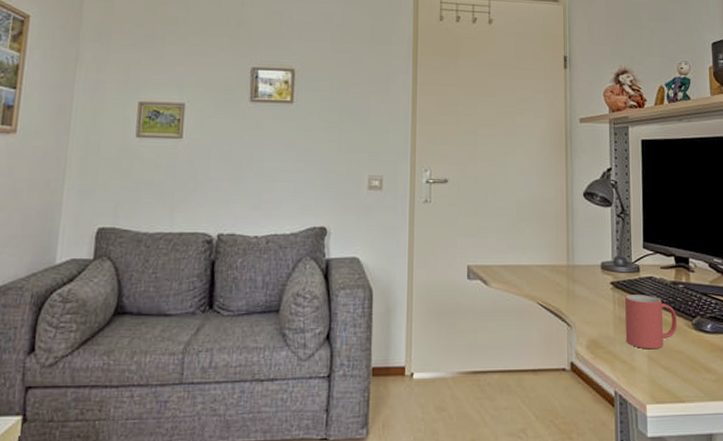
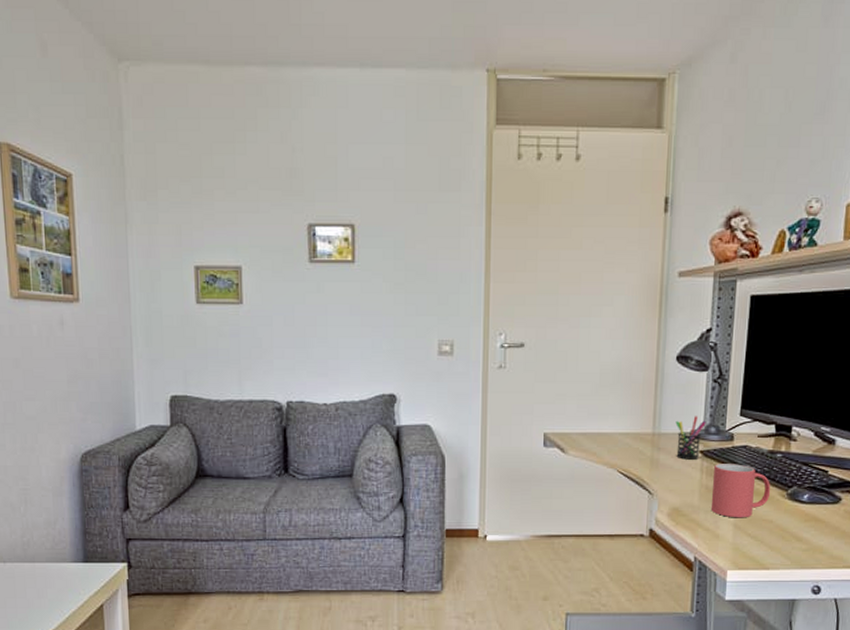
pen holder: none [587,249,614,291] -> present [675,416,706,460]

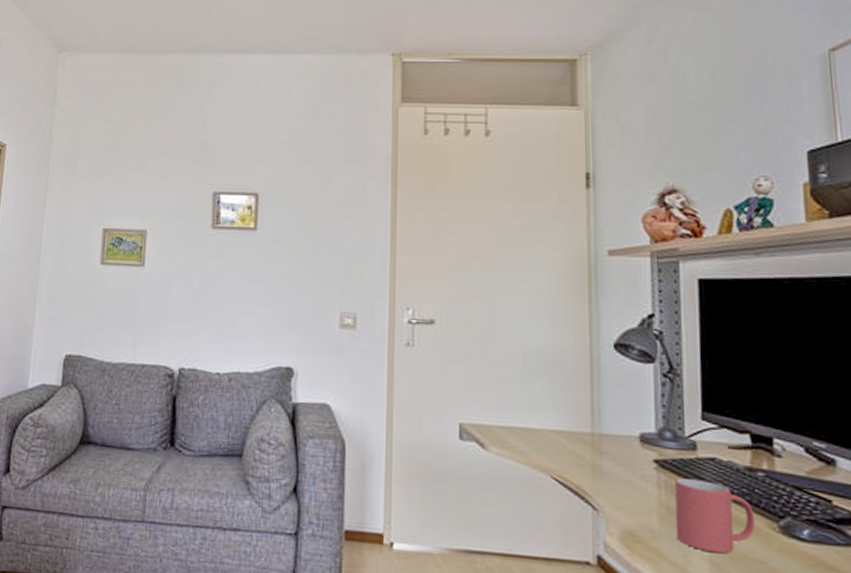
pen holder: present [675,416,706,460] -> none [619,416,659,471]

